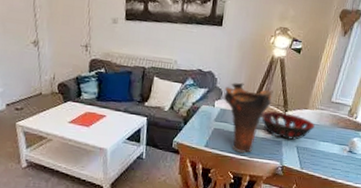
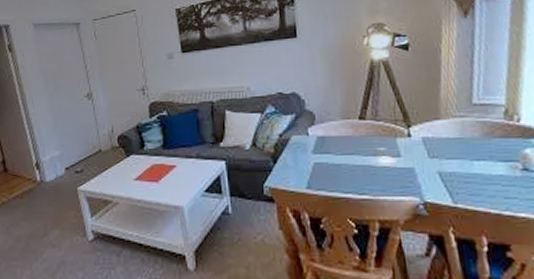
vase: present [224,82,273,153] -> none [316,99,385,190]
decorative bowl: present [262,111,315,140] -> none [376,129,458,164]

